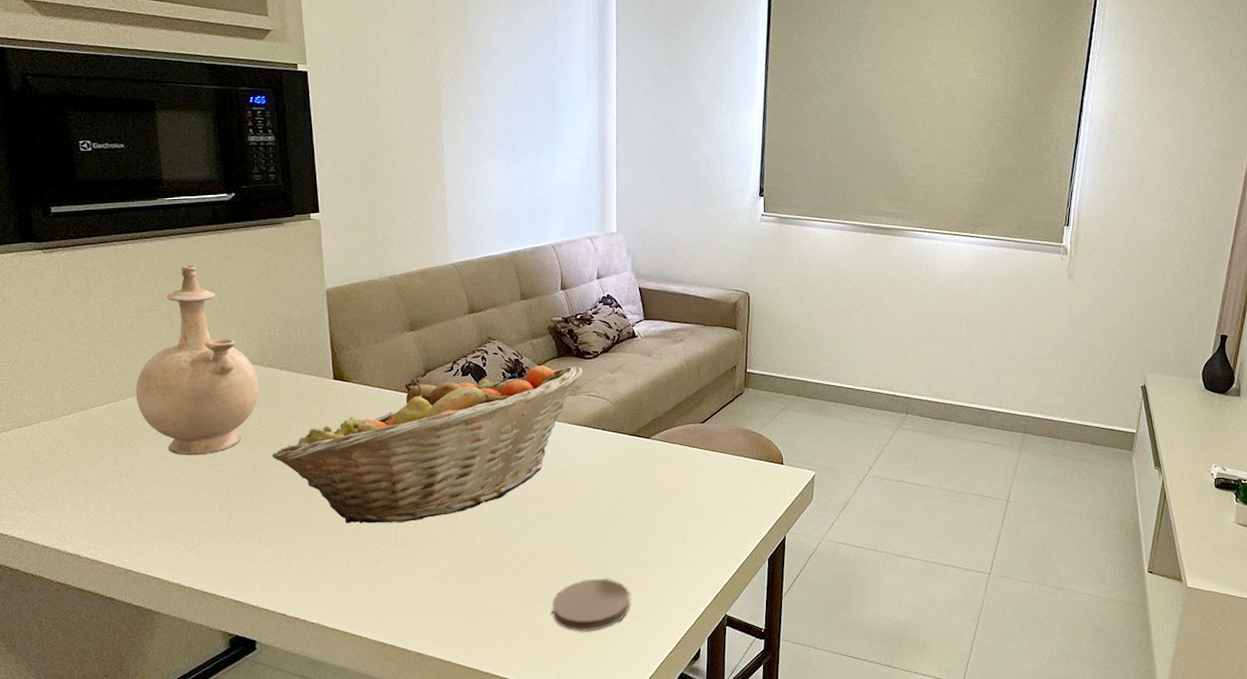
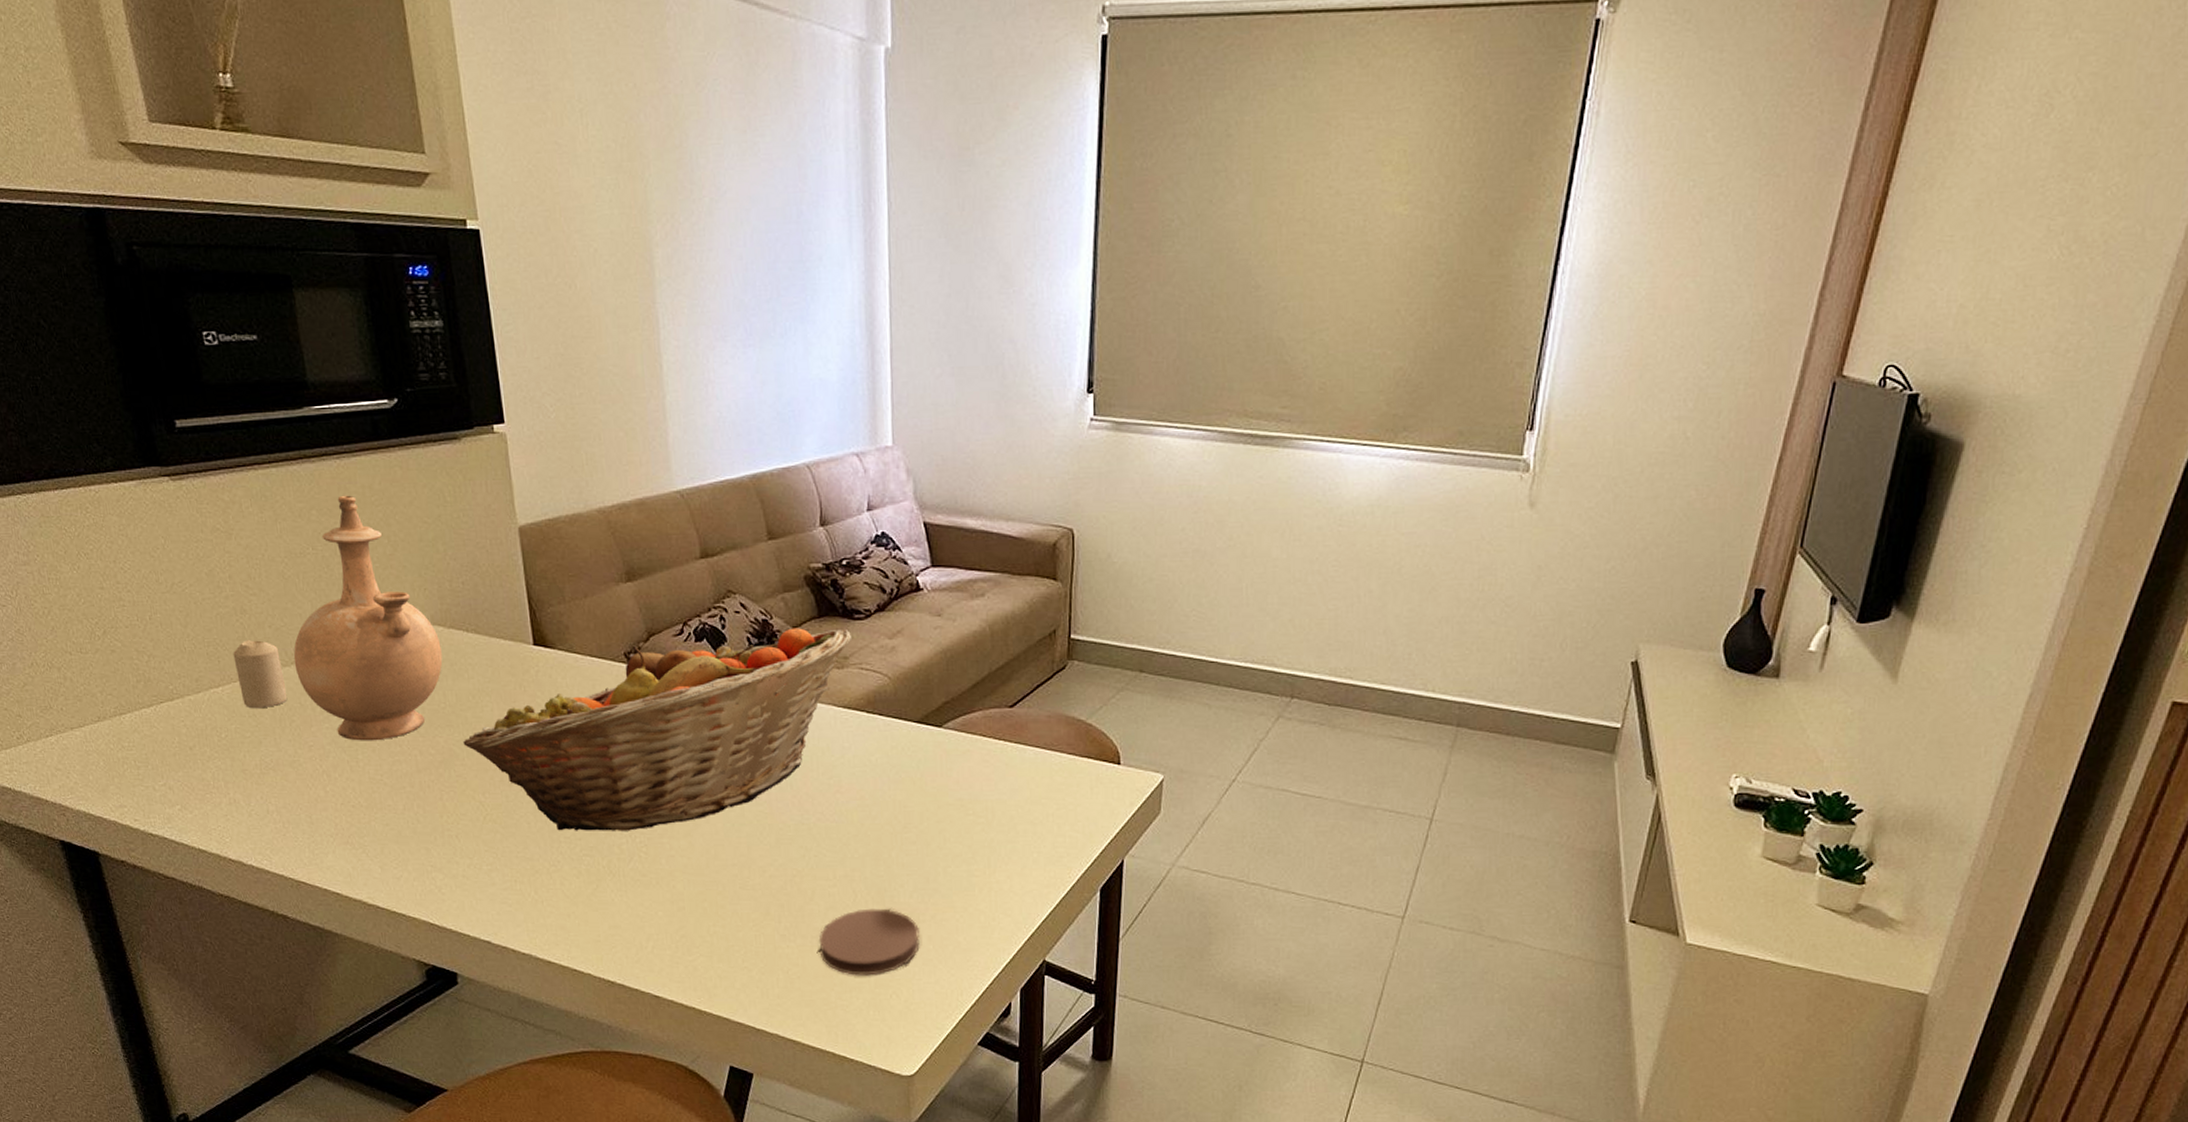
candle: none [84,377,128,431] -> present [233,640,288,709]

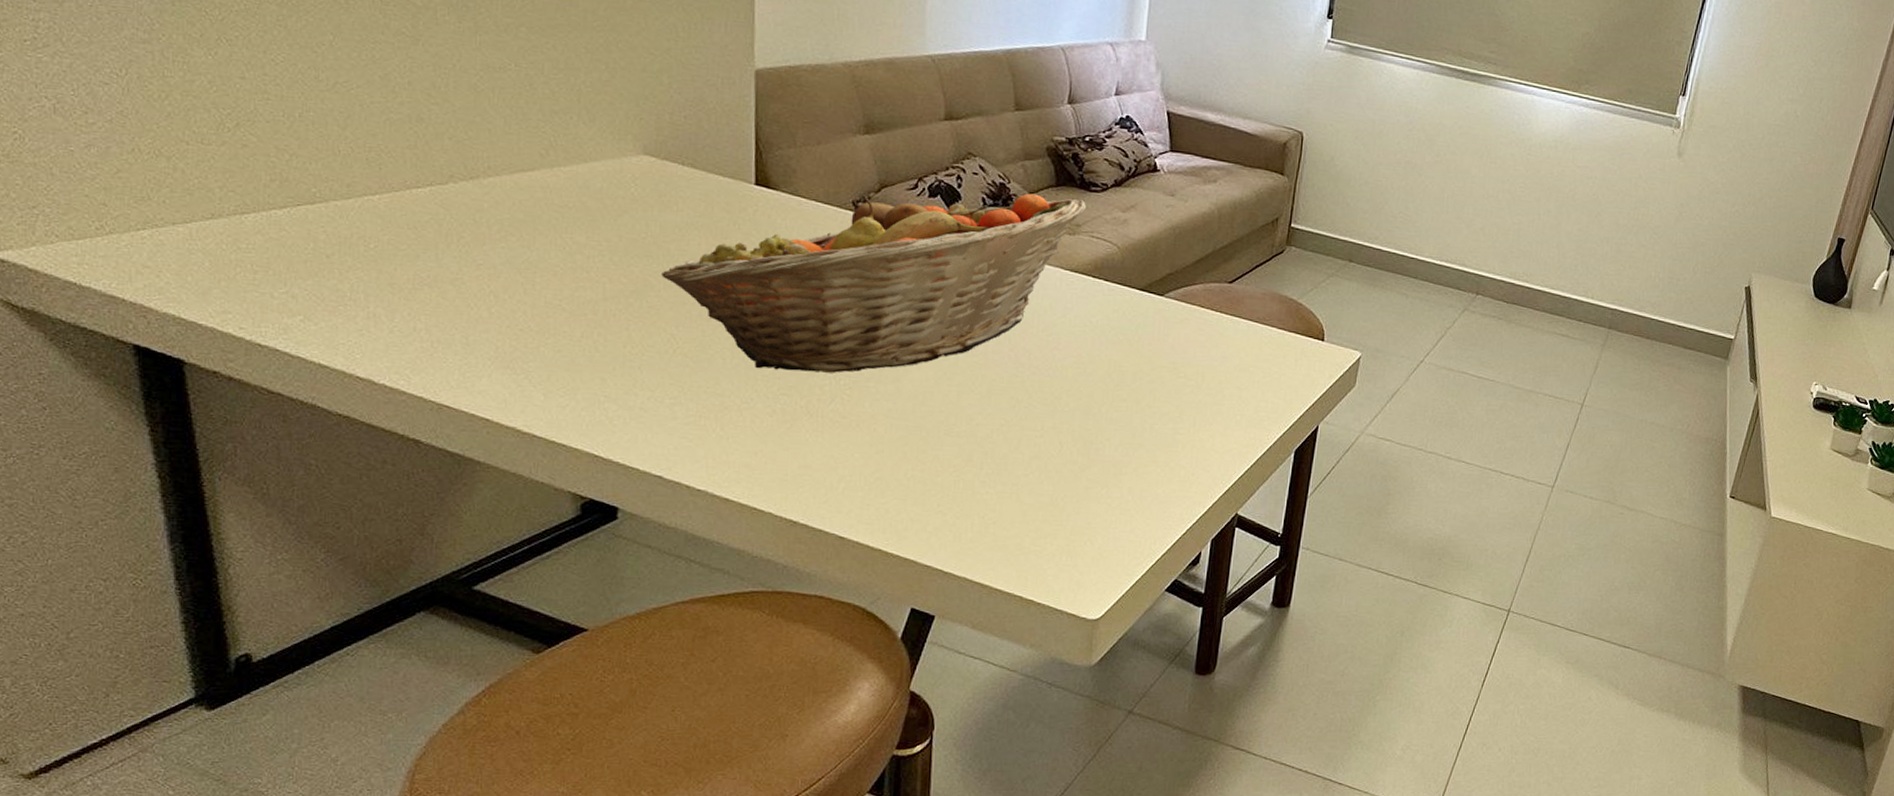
candle: present [233,640,288,709] -> none [399,149,460,221]
vase: present [293,495,443,741] -> none [473,16,651,265]
coaster: present [819,908,920,976] -> none [1018,459,1120,523]

